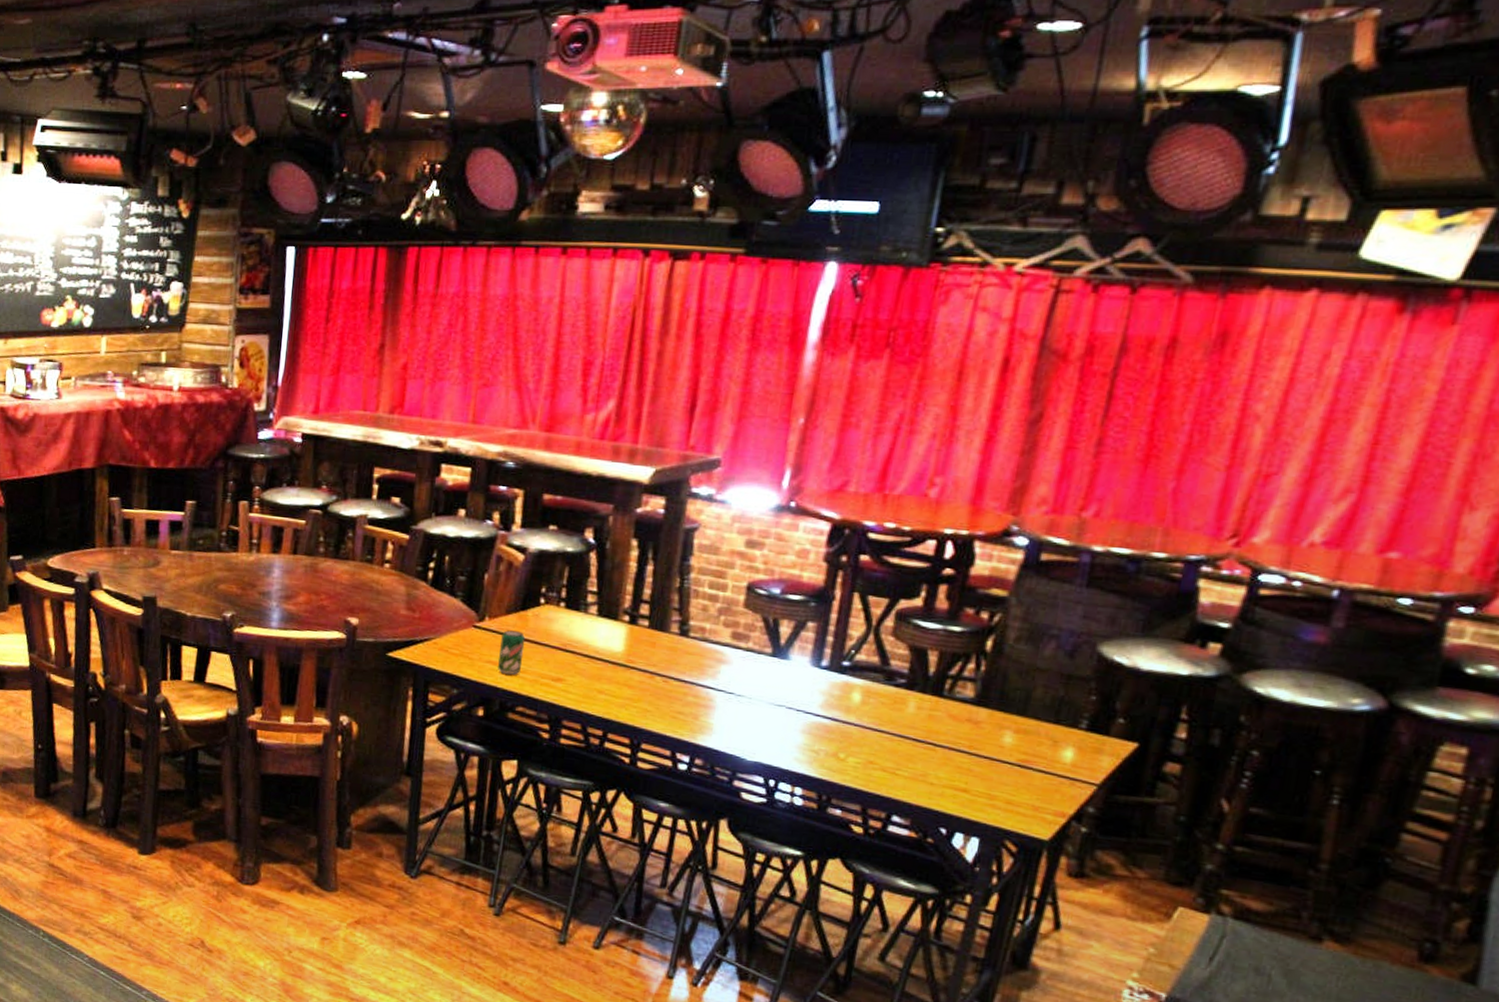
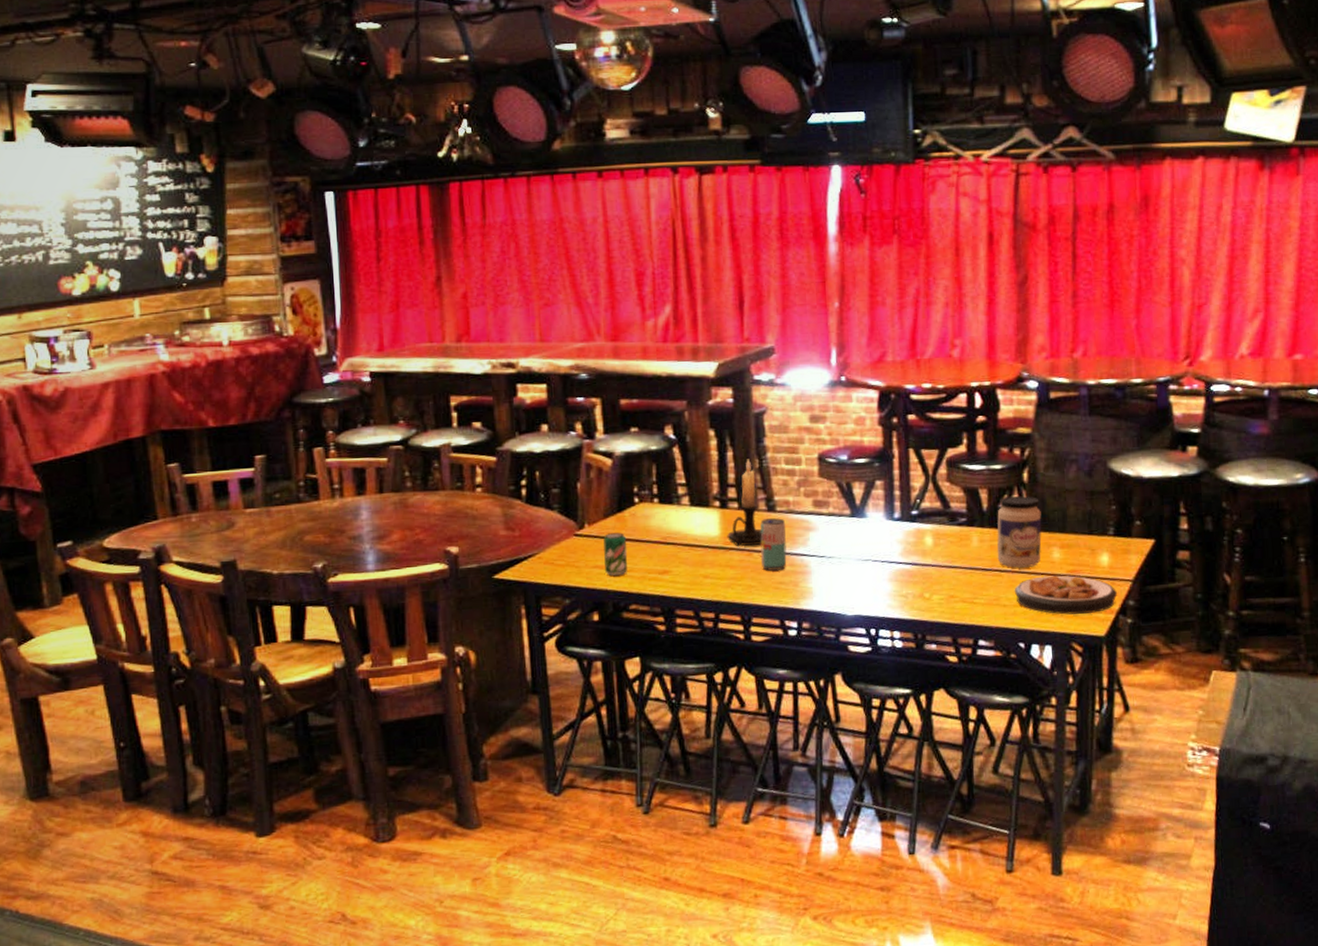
candle holder: none [630,576,674,670] -> present [727,459,762,547]
beverage can: none [662,642,697,700] -> present [760,518,787,571]
jar: none [934,664,1000,748] -> present [997,496,1042,568]
plate: none [946,759,1075,813] -> present [1014,575,1117,615]

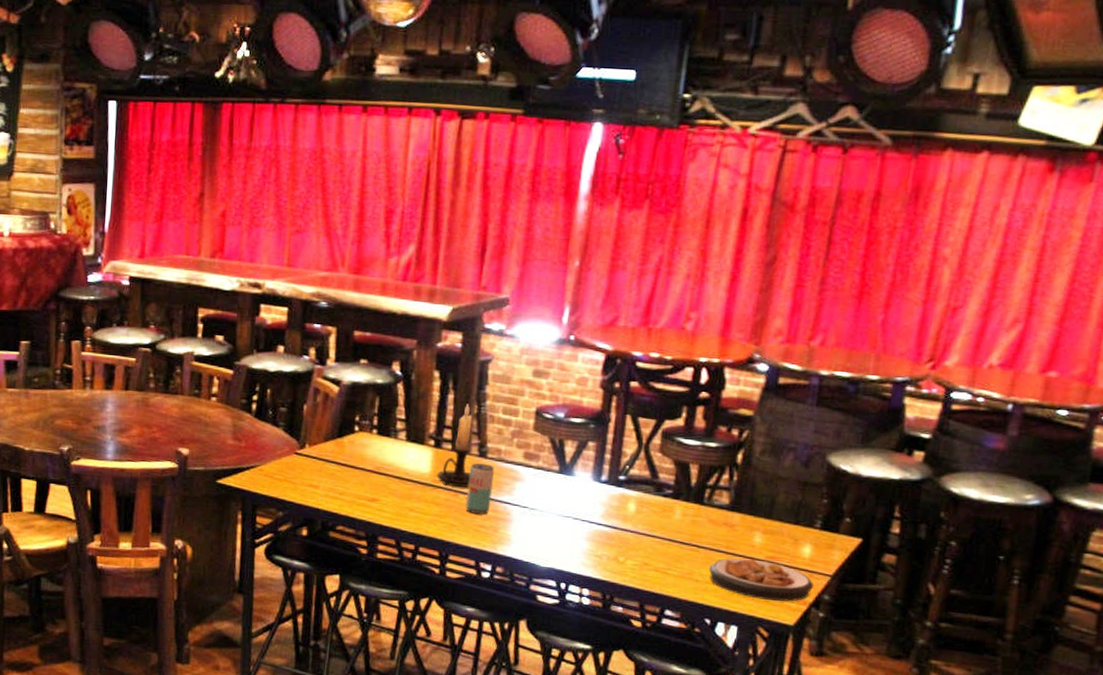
beverage can: present [603,532,628,576] -> none [319,456,343,497]
jar: present [997,496,1042,568] -> none [697,475,750,548]

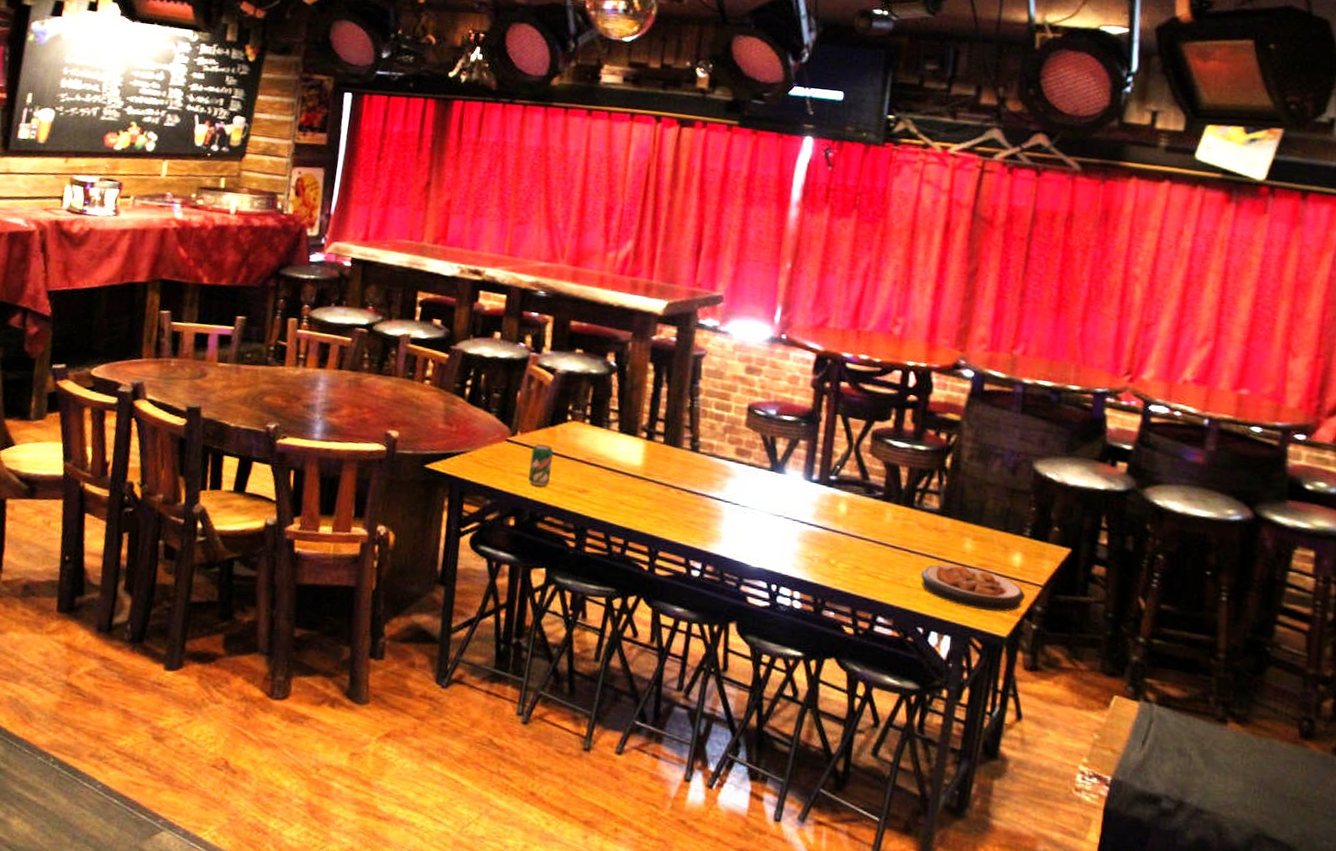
beverage can: none [319,456,343,497] -> present [528,444,554,486]
candle holder: present [437,404,473,488] -> none [648,397,686,482]
beverage can: present [466,463,495,514] -> none [676,457,707,510]

